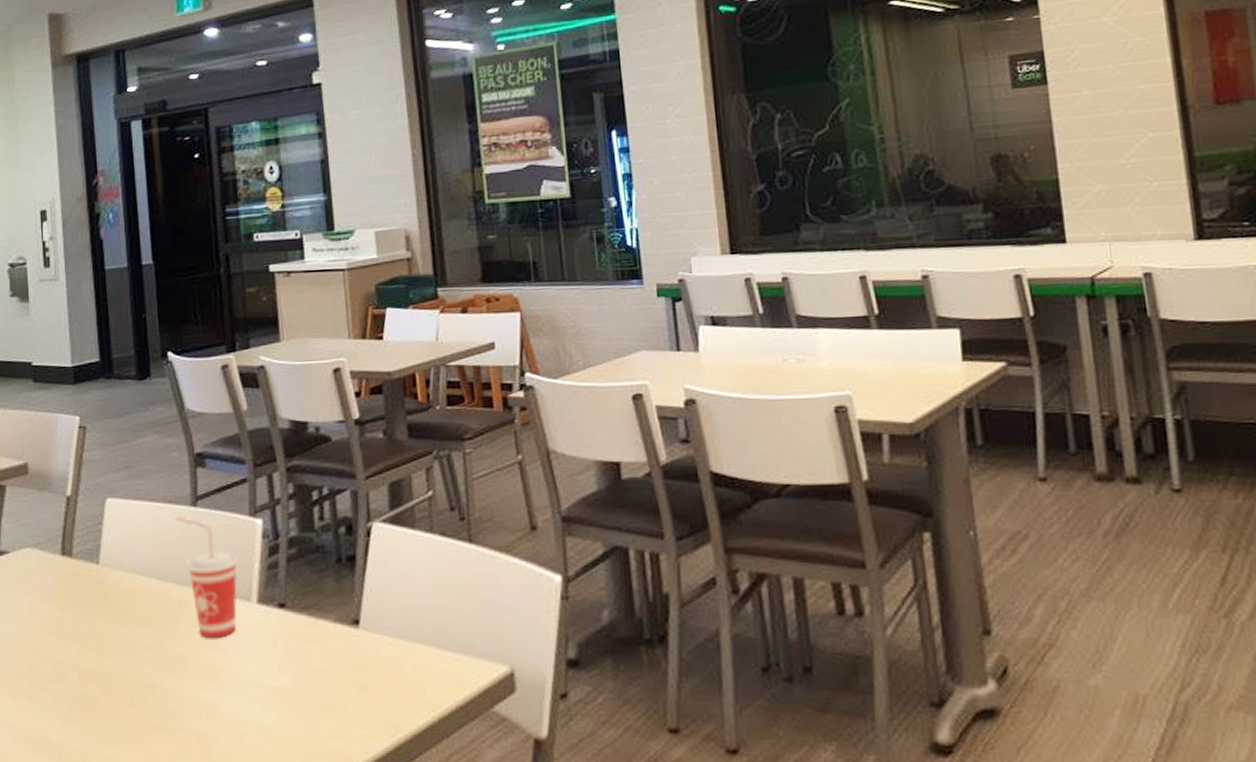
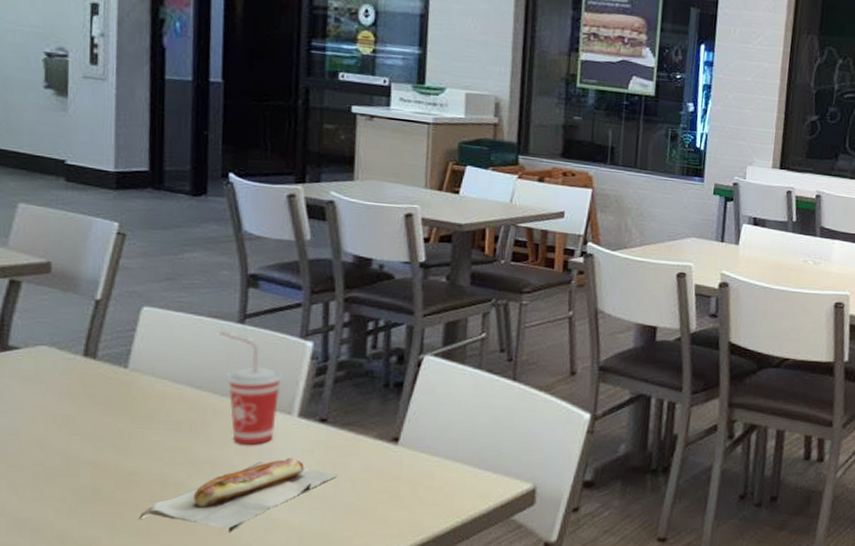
sandwich: none [123,649,303,739] -> present [139,457,338,533]

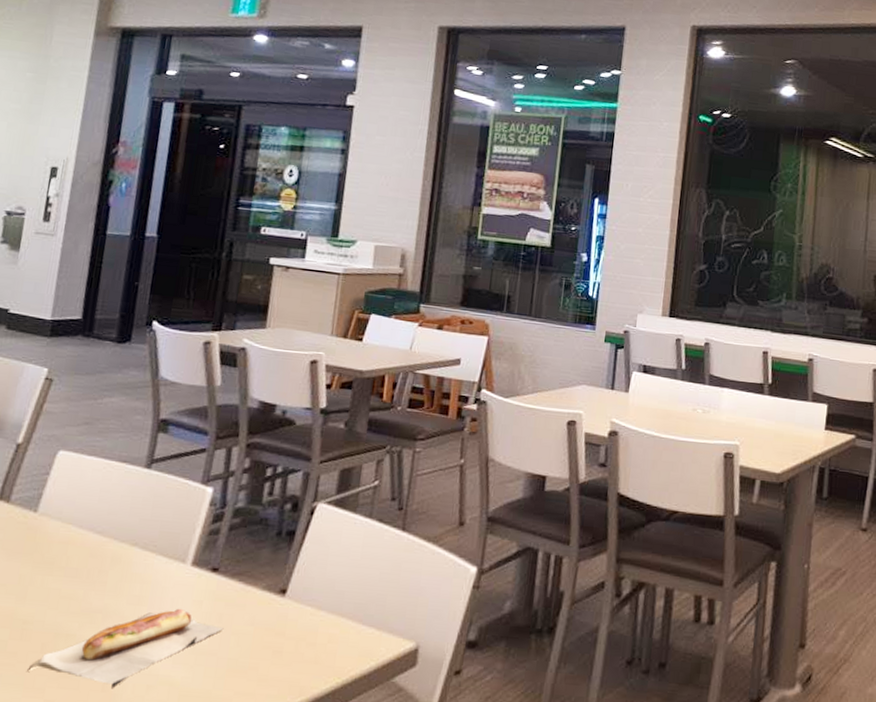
beverage cup: present [219,331,283,445] -> none [126,476,181,594]

